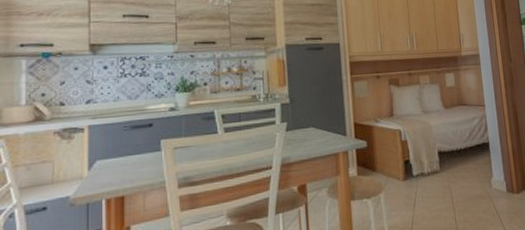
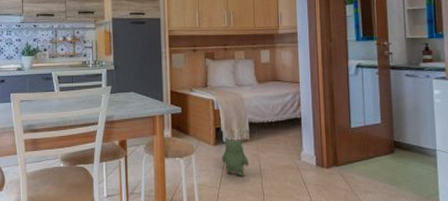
plush toy: none [412,170,441,213] -> present [221,137,249,176]

